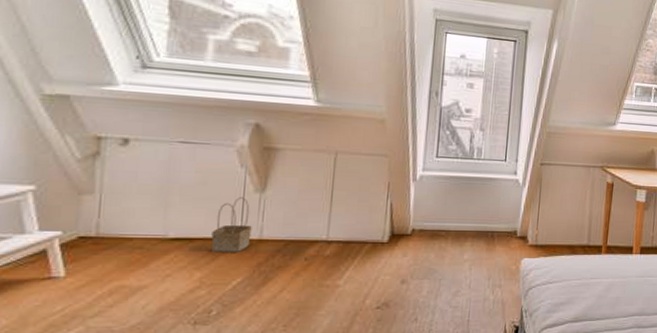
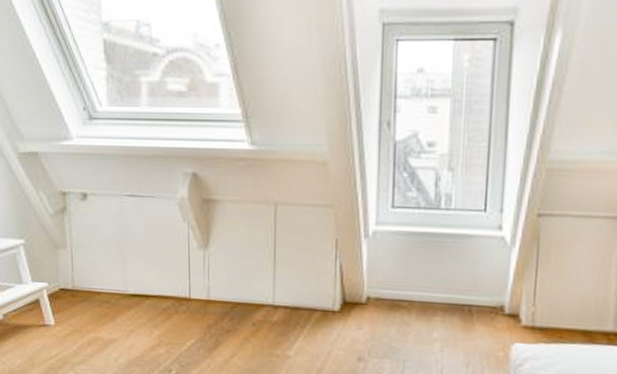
basket: present [211,197,252,252] -> none [164,254,199,312]

